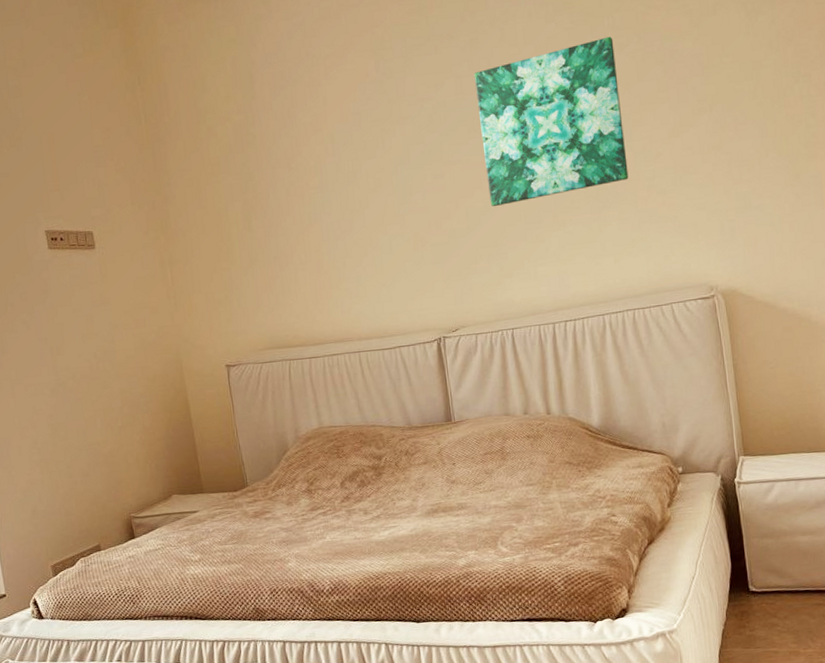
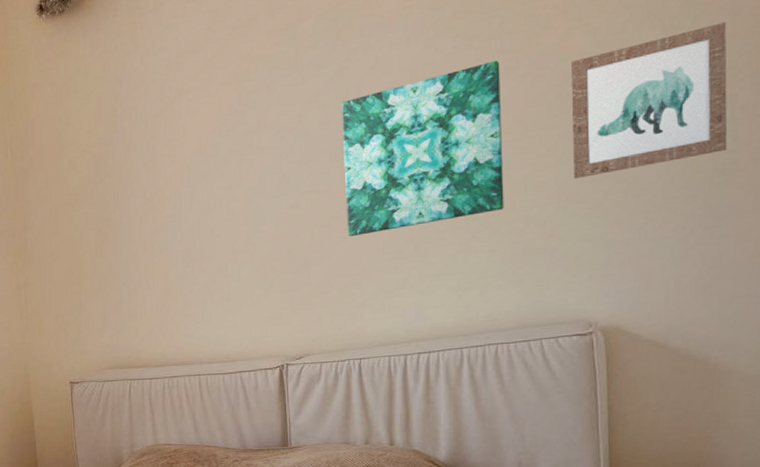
wall art: none [674,8,808,151] -> present [571,22,728,179]

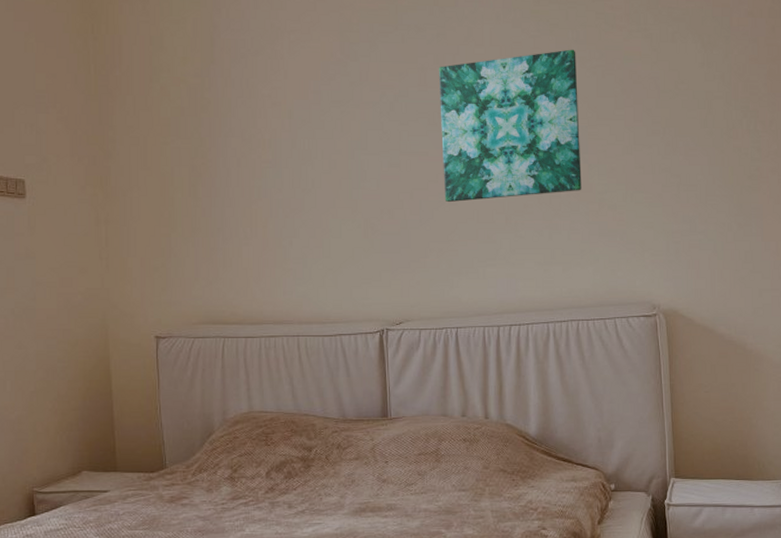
wall art: present [571,22,728,179] -> none [634,46,753,169]

